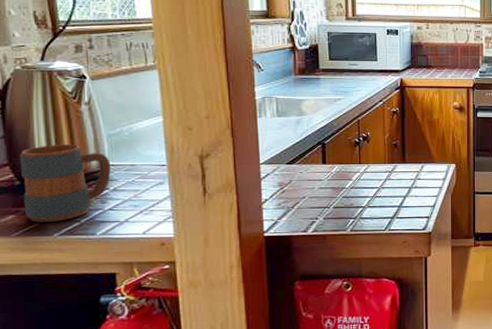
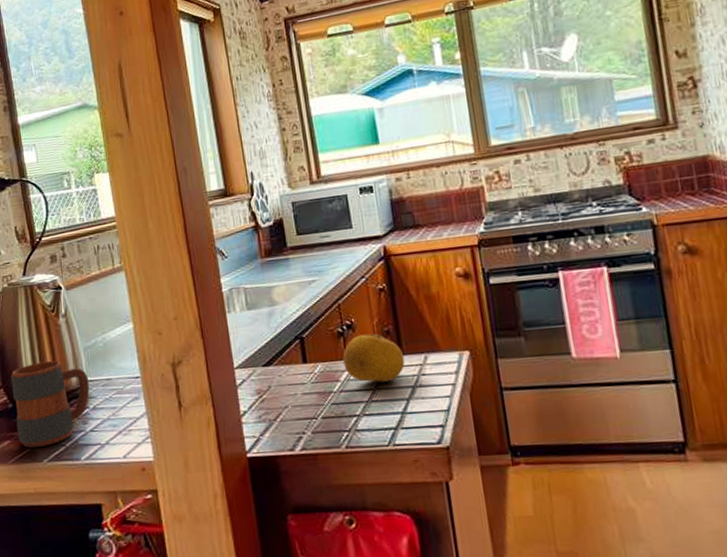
fruit: none [357,145,406,183] -> present [343,333,405,382]

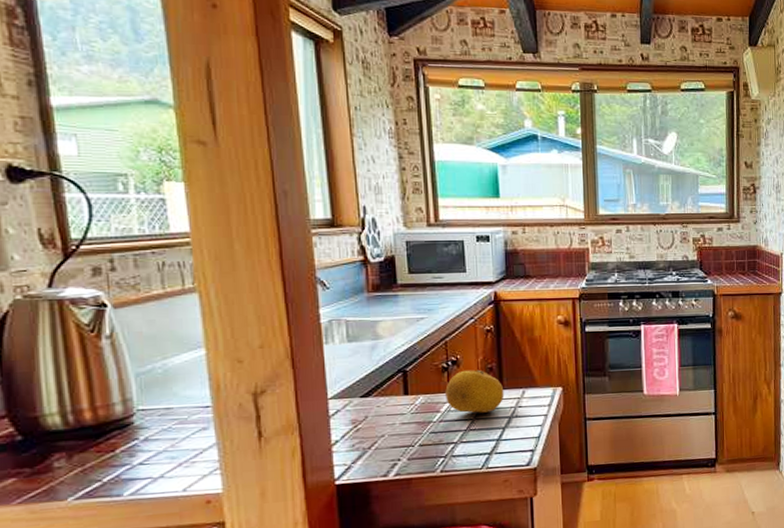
mug: present [10,361,90,448] -> none [21,387,141,485]

